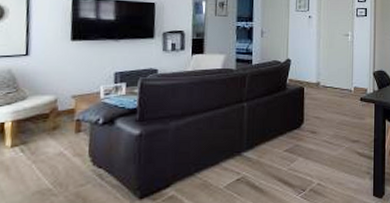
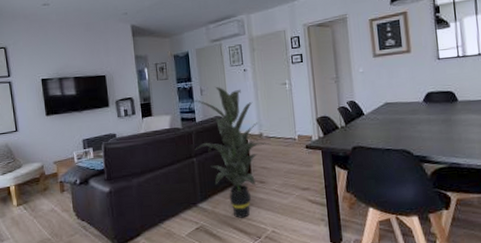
indoor plant: none [247,31,327,171] -> present [189,87,271,219]

